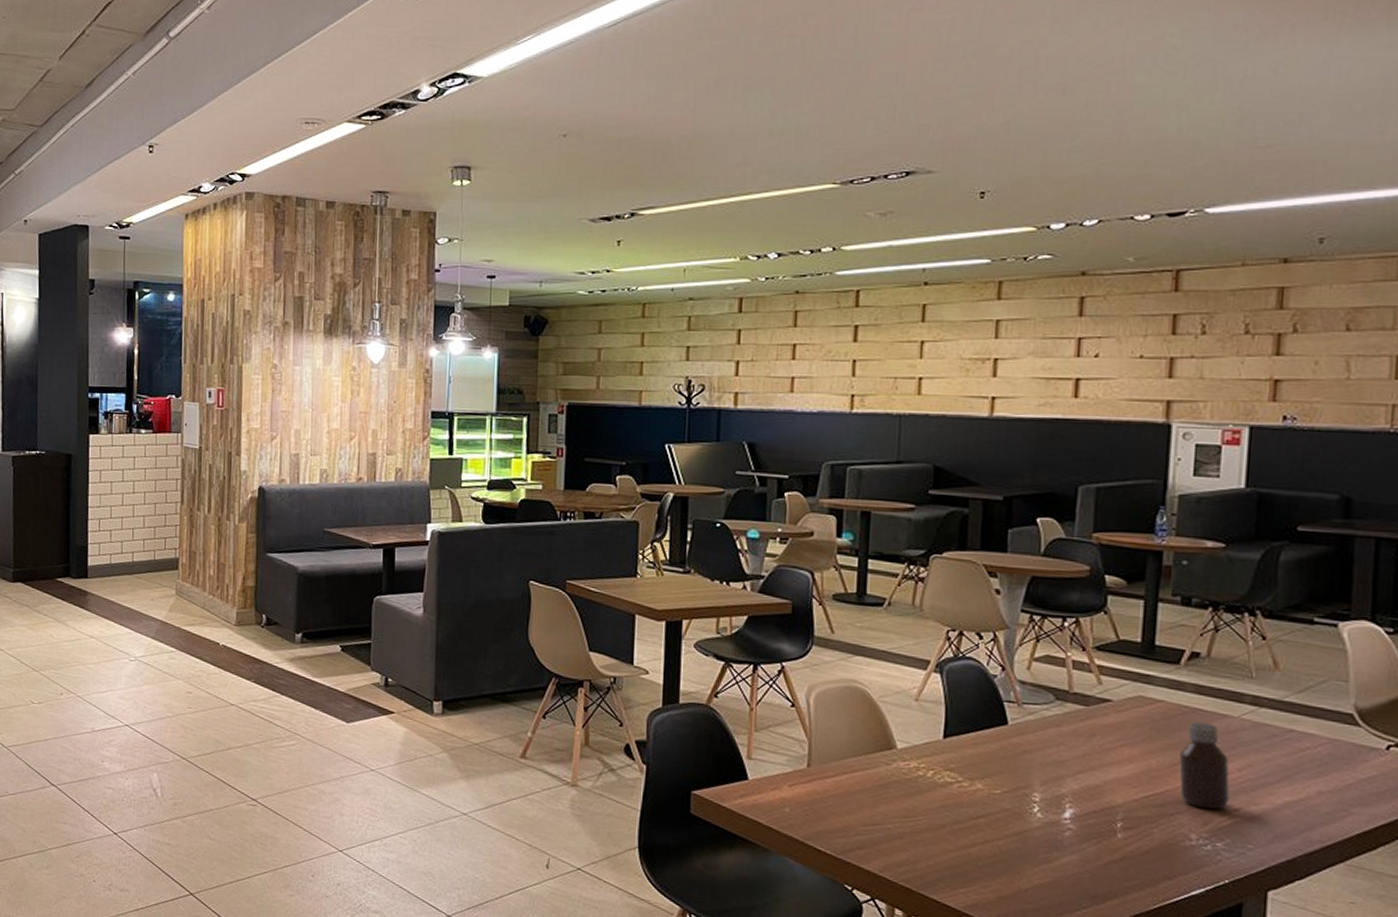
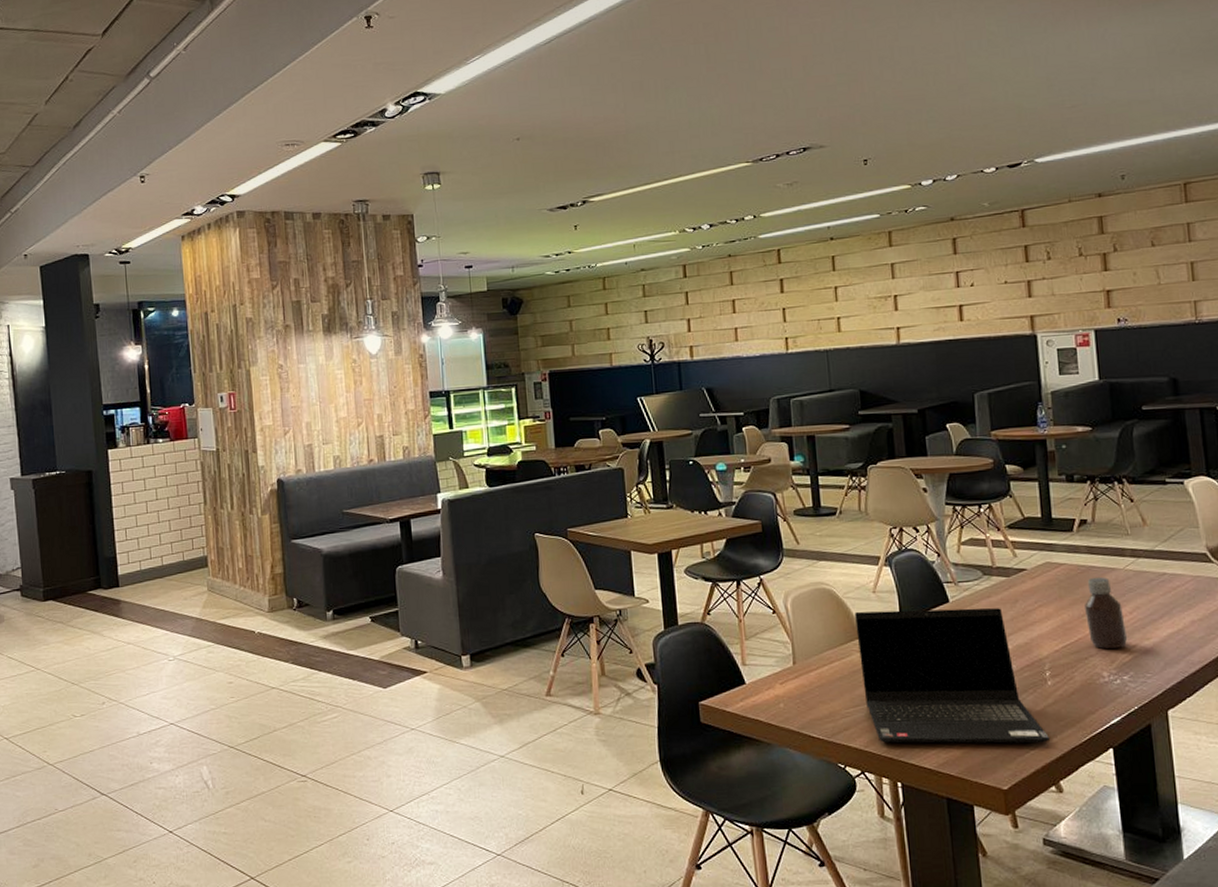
laptop computer: none [887,719,1110,903] -> present [855,608,1051,743]

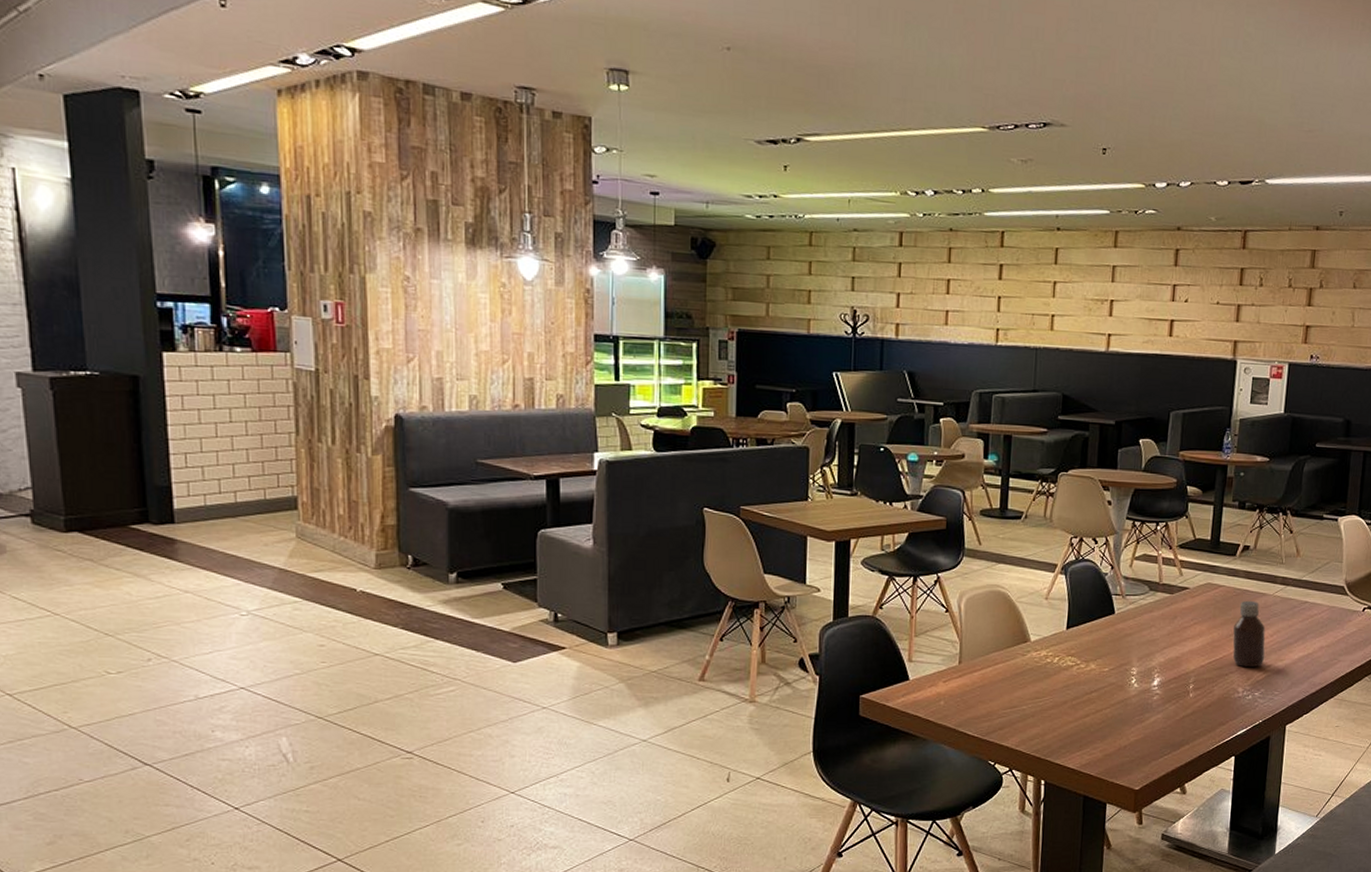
laptop computer: present [855,608,1051,743] -> none [1023,616,1184,749]

